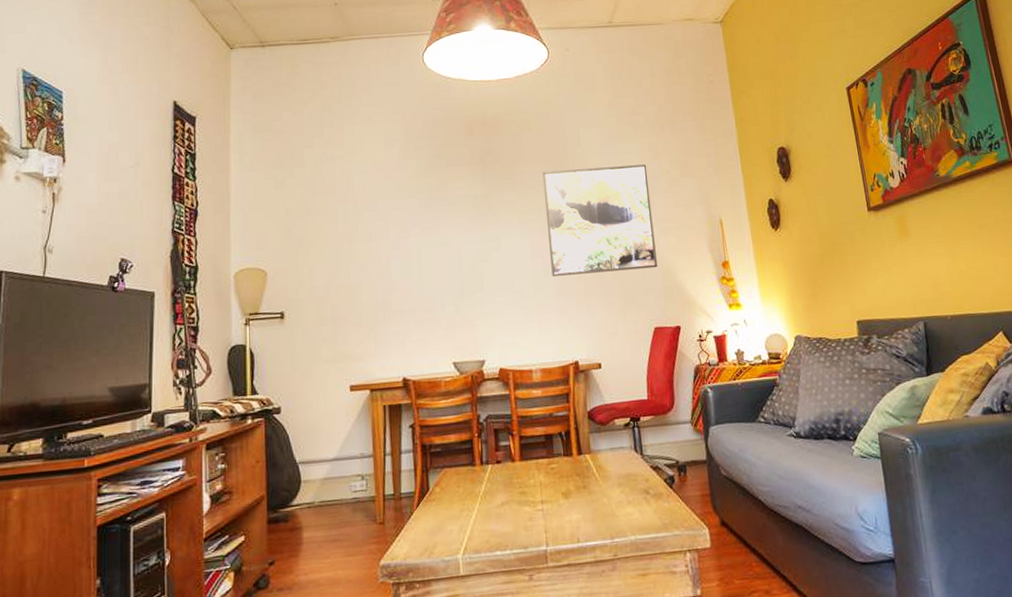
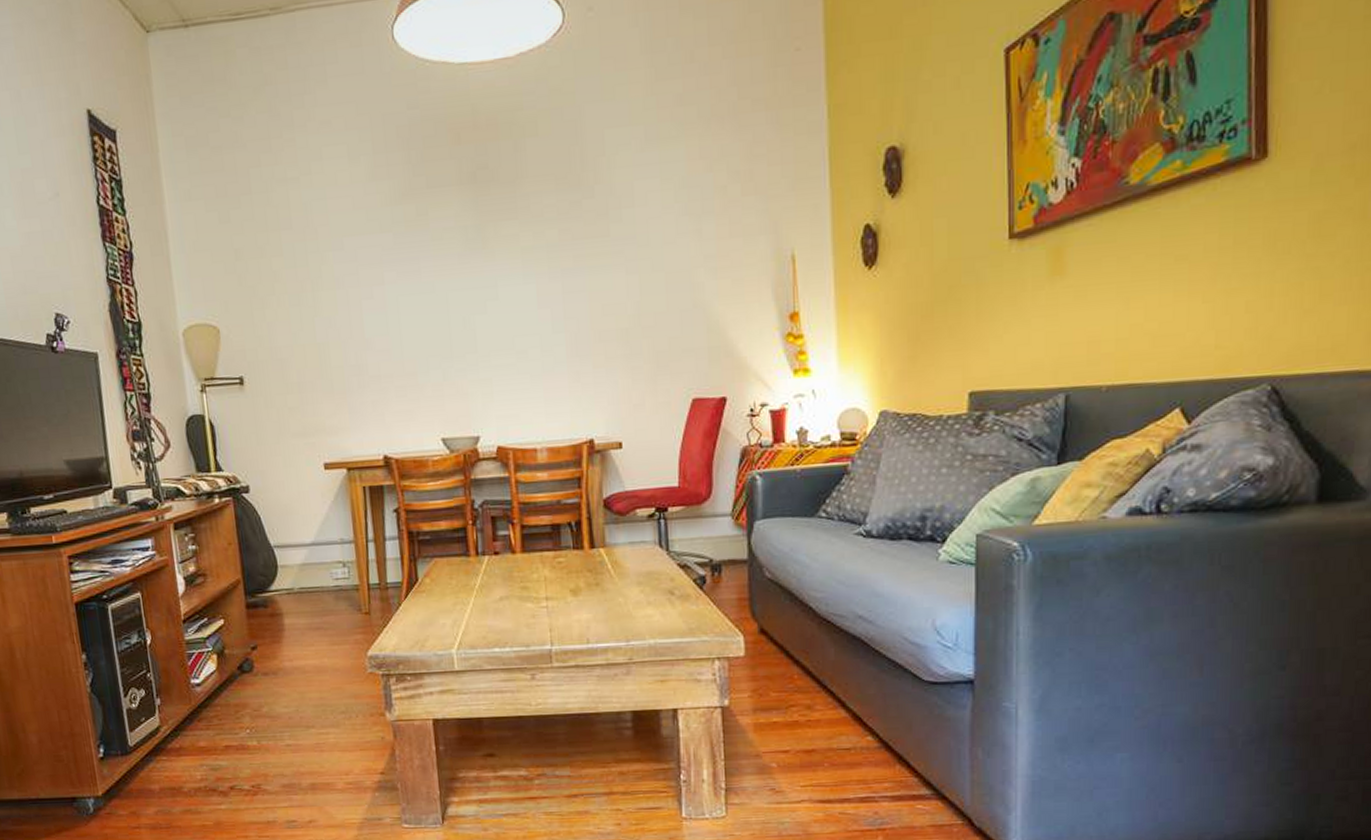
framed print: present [542,164,658,276] -> none [552,178,701,333]

